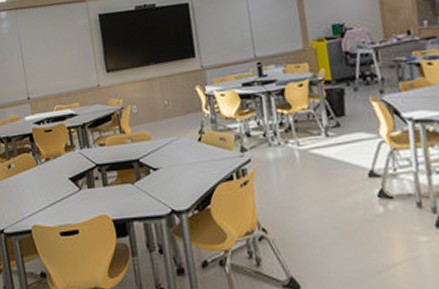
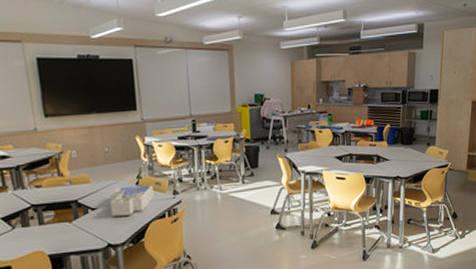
desk organizer: none [171,141,219,178] -> present [110,185,154,217]

